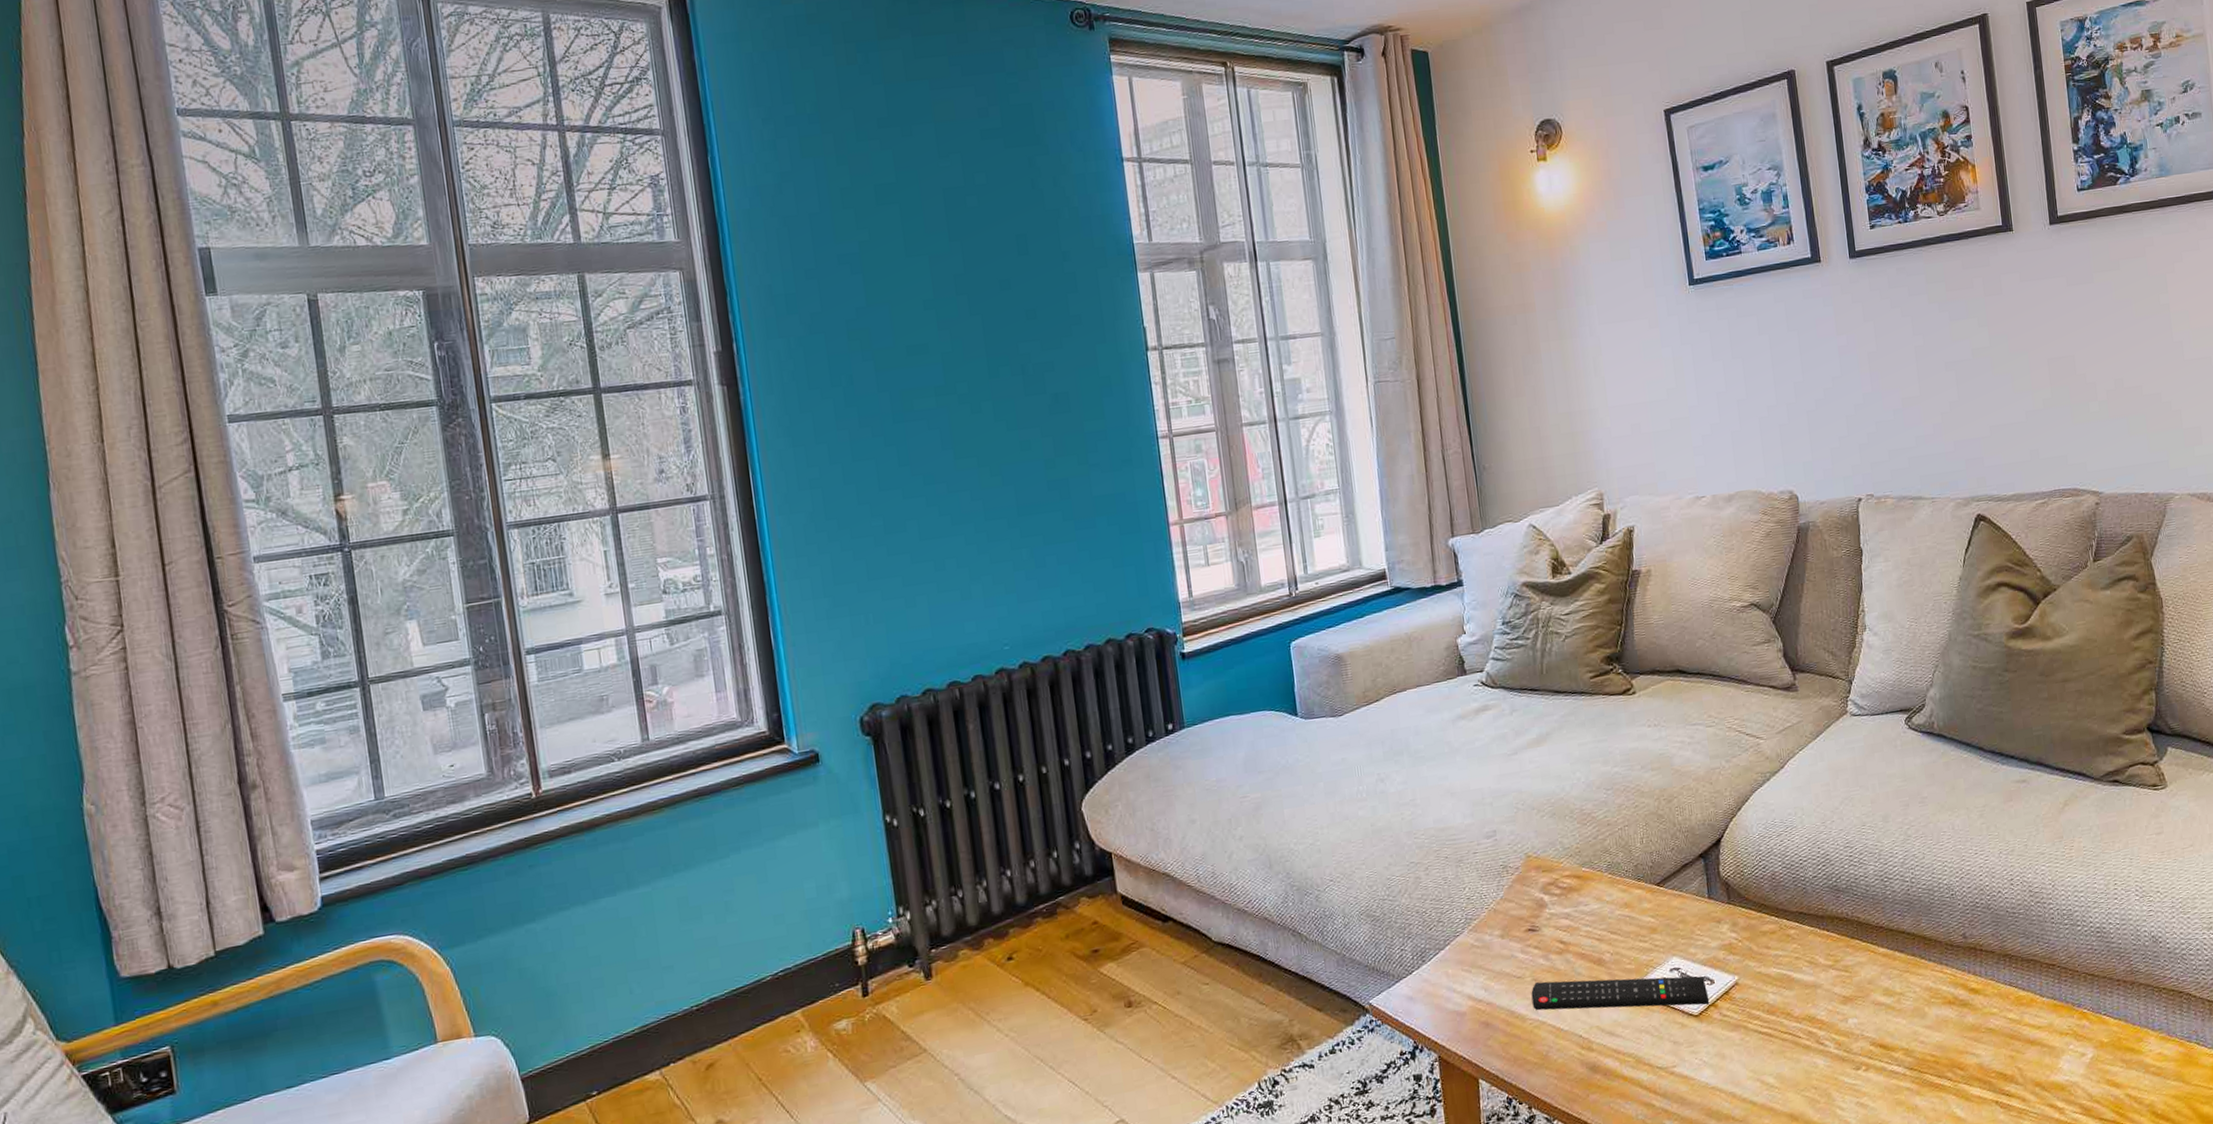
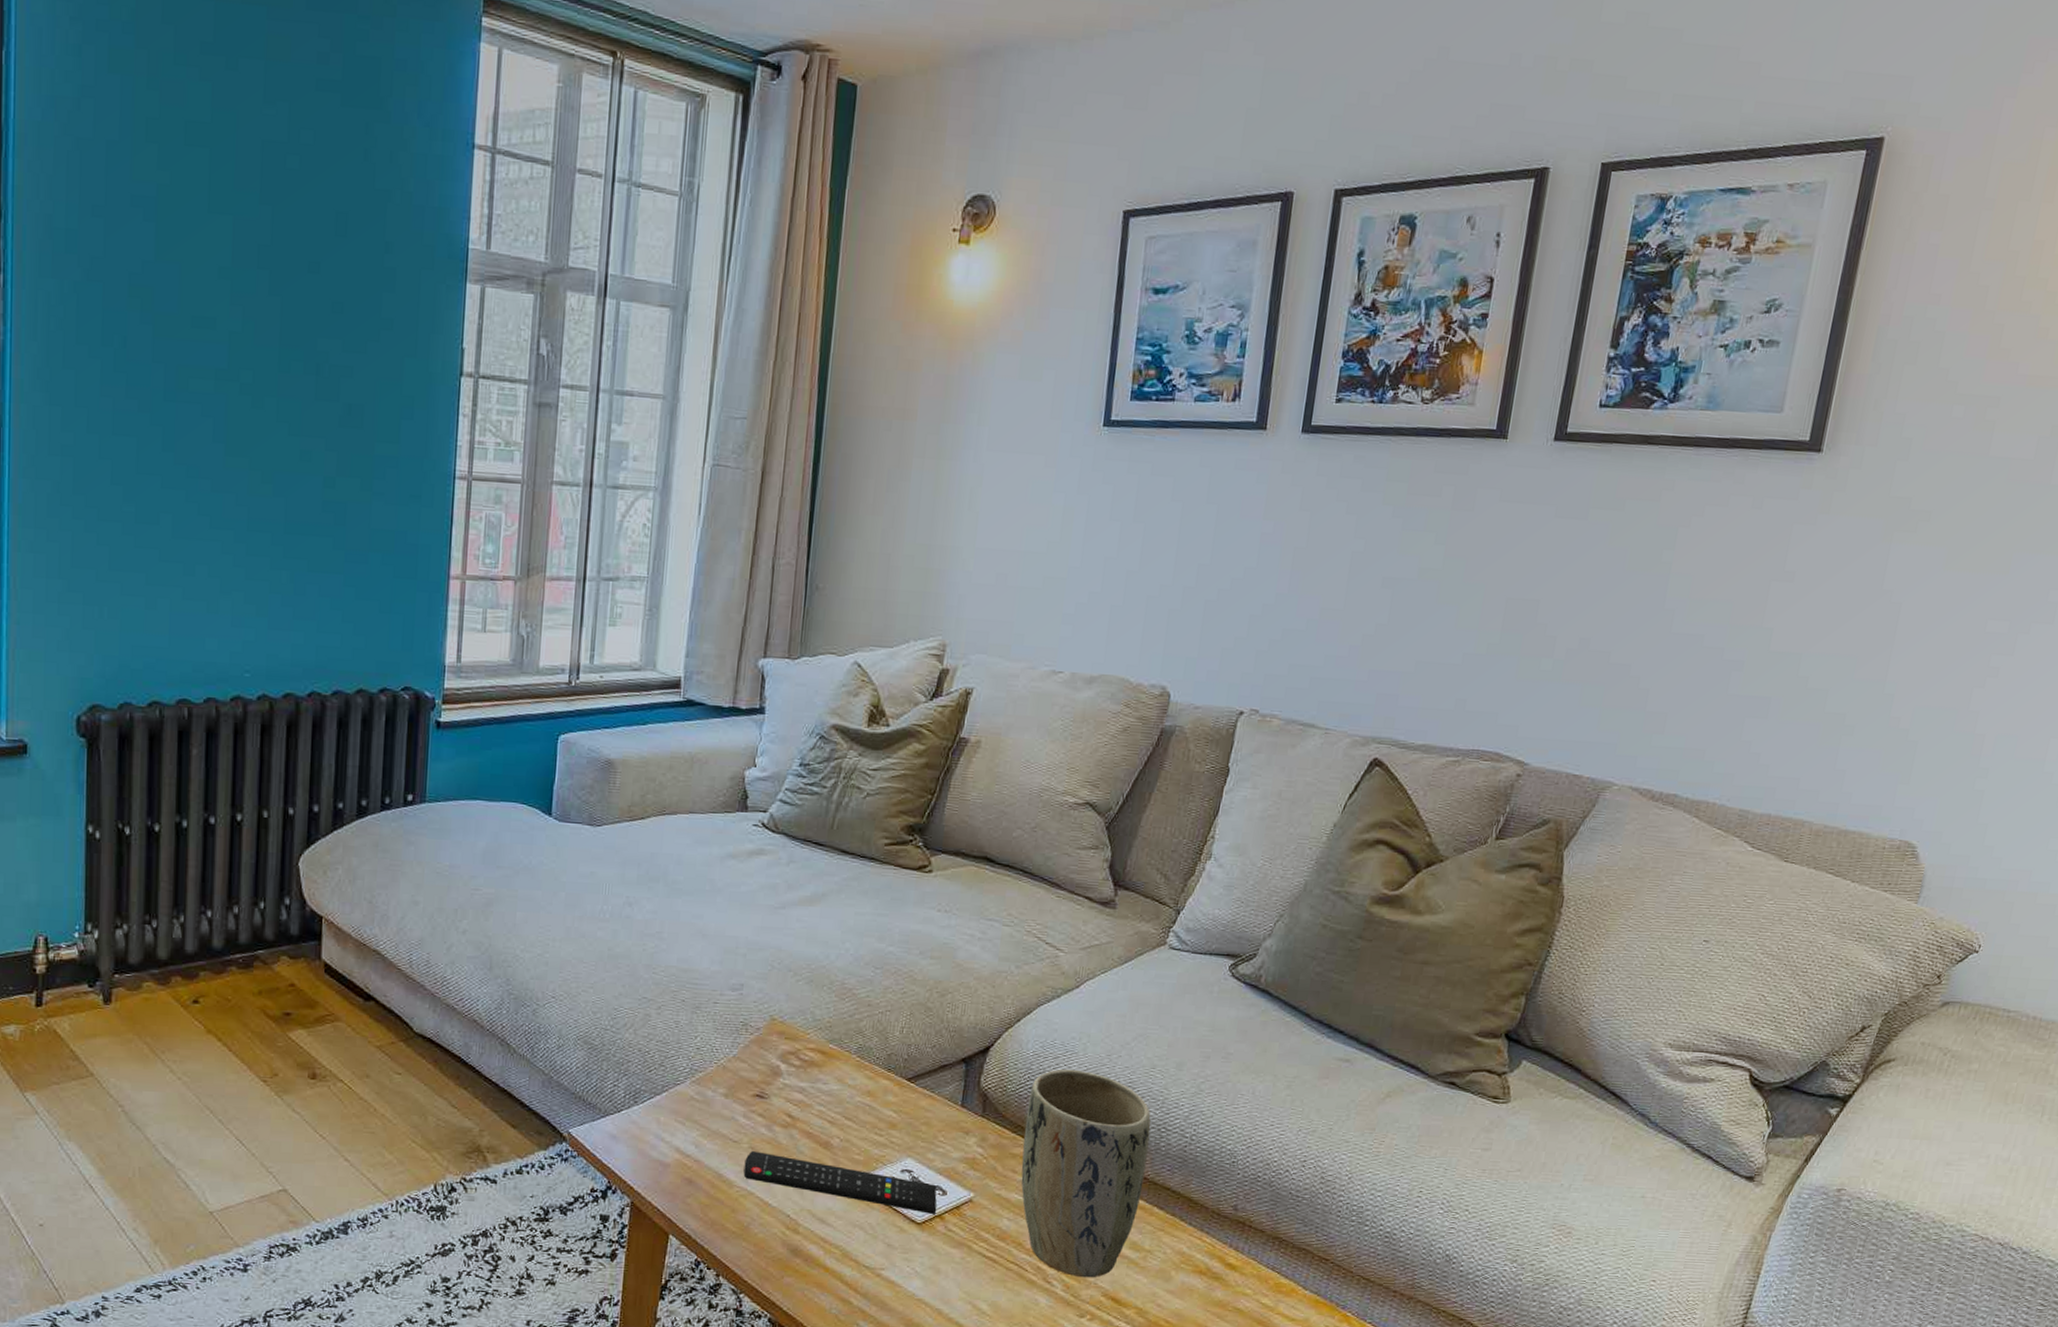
plant pot: none [1764,841,1882,1033] -> present [1021,1069,1151,1278]

